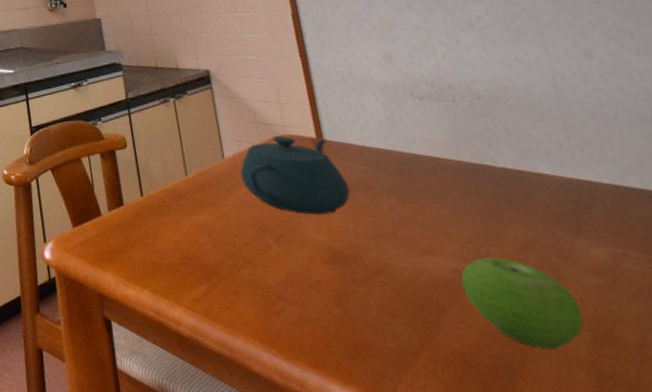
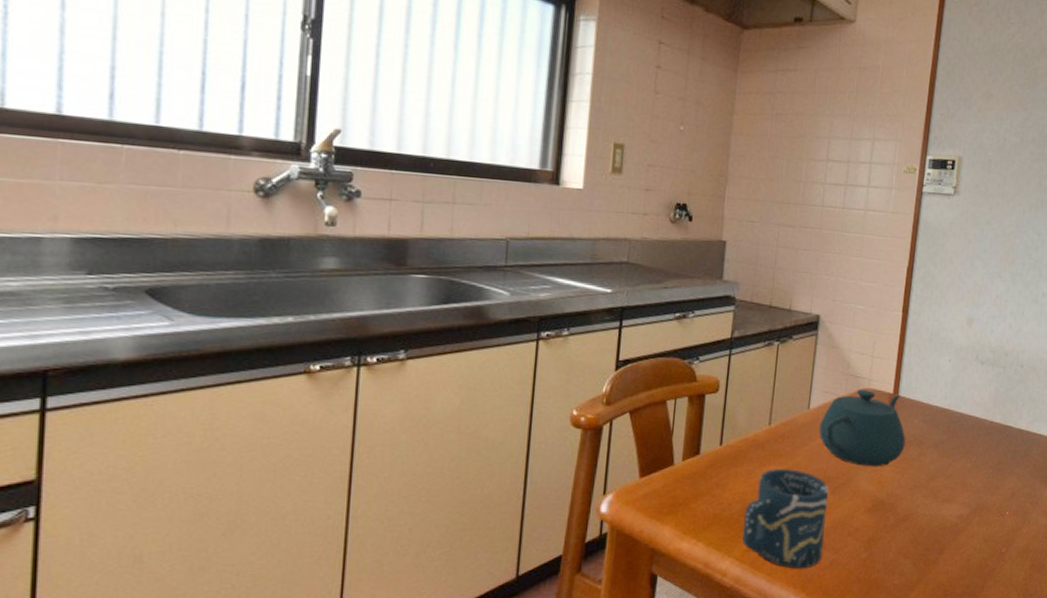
cup: none [183,218,285,323] -> present [742,469,829,569]
fruit: present [461,258,584,349] -> none [961,505,1031,577]

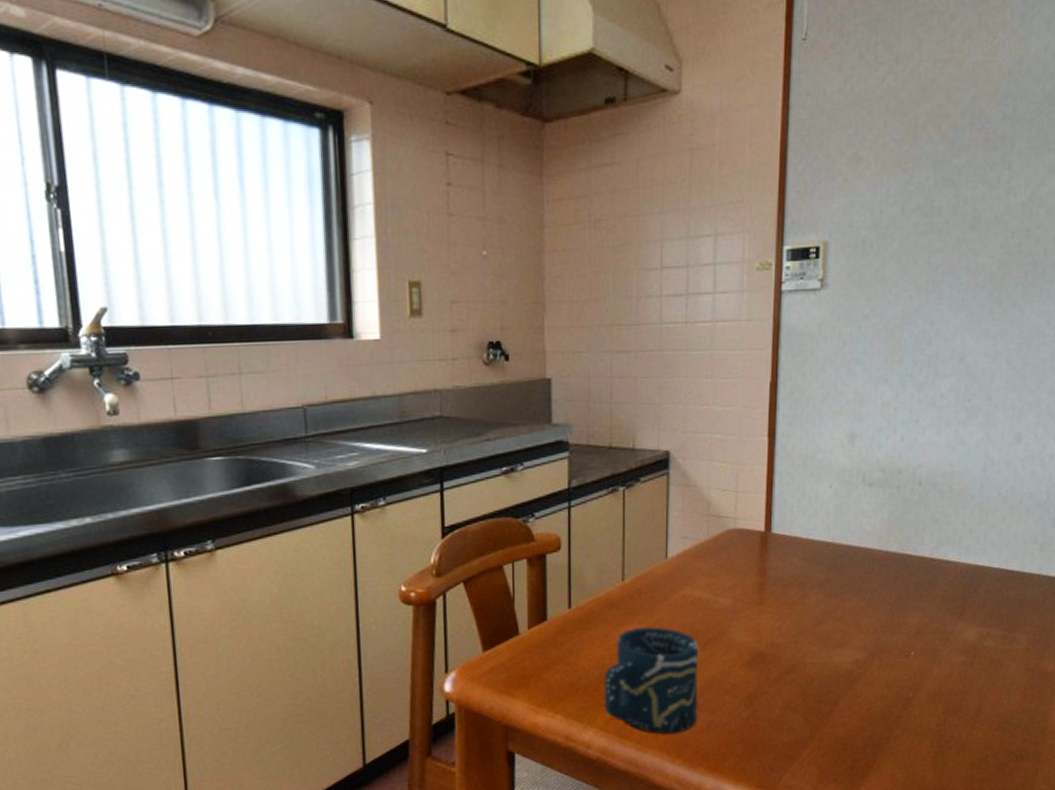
teapot: present [819,390,906,467] -> none [681,530,784,616]

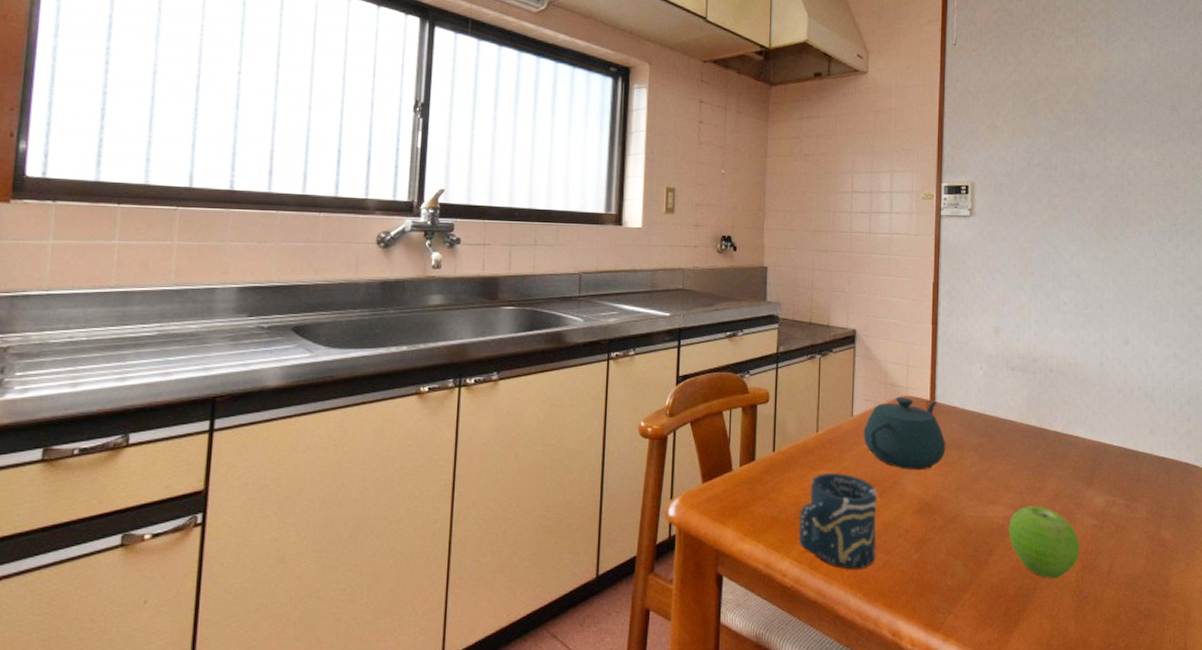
teapot: none [681,530,784,616] -> present [863,397,946,470]
fruit: none [858,645,944,725] -> present [1008,506,1080,578]

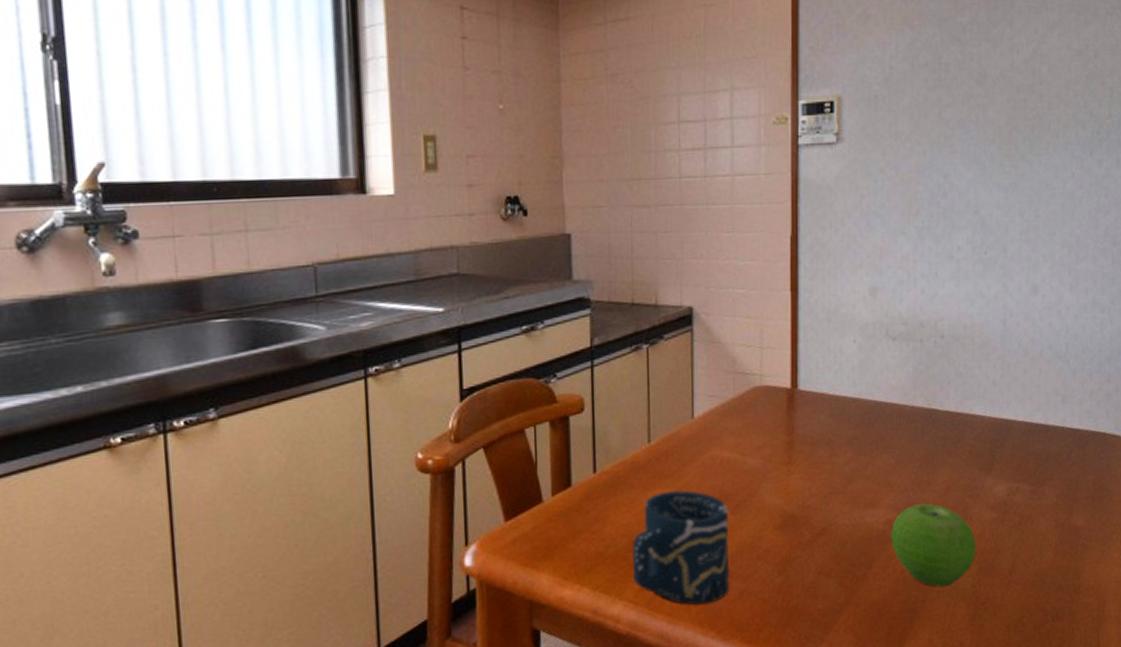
teapot: present [863,397,946,470] -> none [708,388,813,477]

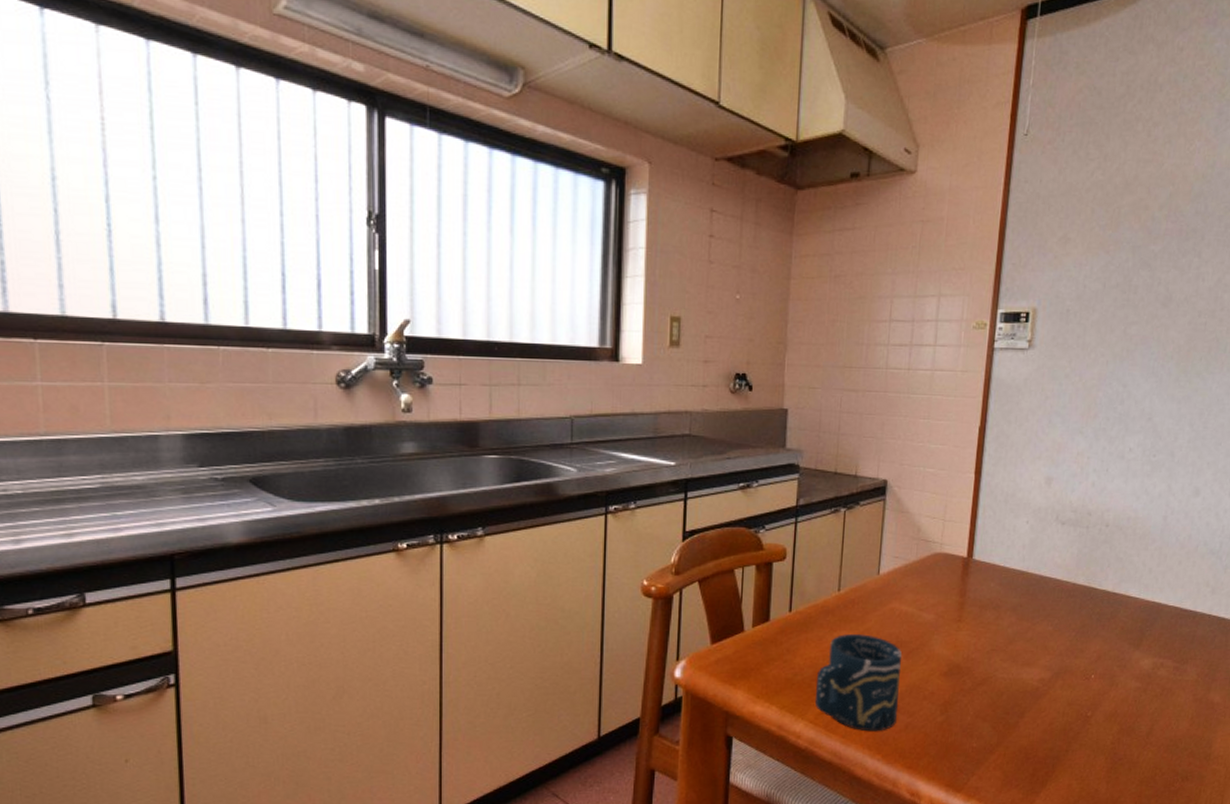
fruit: present [891,503,976,587] -> none [1043,668,1120,740]

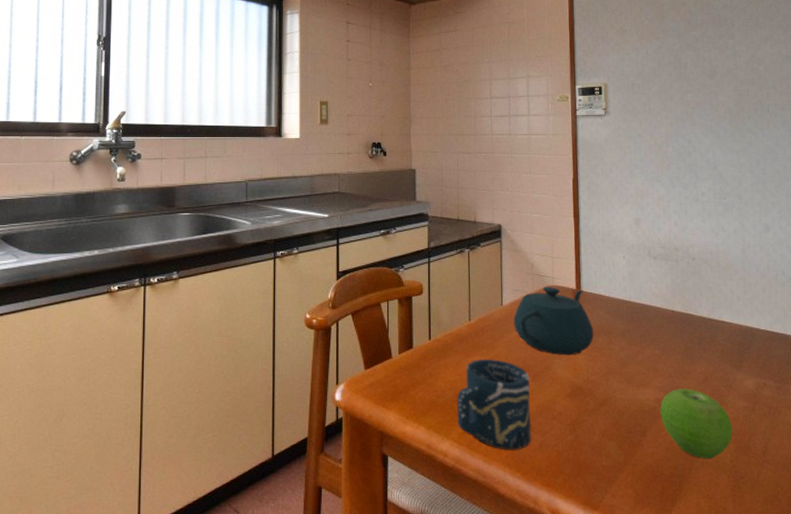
teapot: none [890,554,982,631] -> present [513,287,594,356]
fruit: none [1043,668,1120,740] -> present [660,389,733,459]

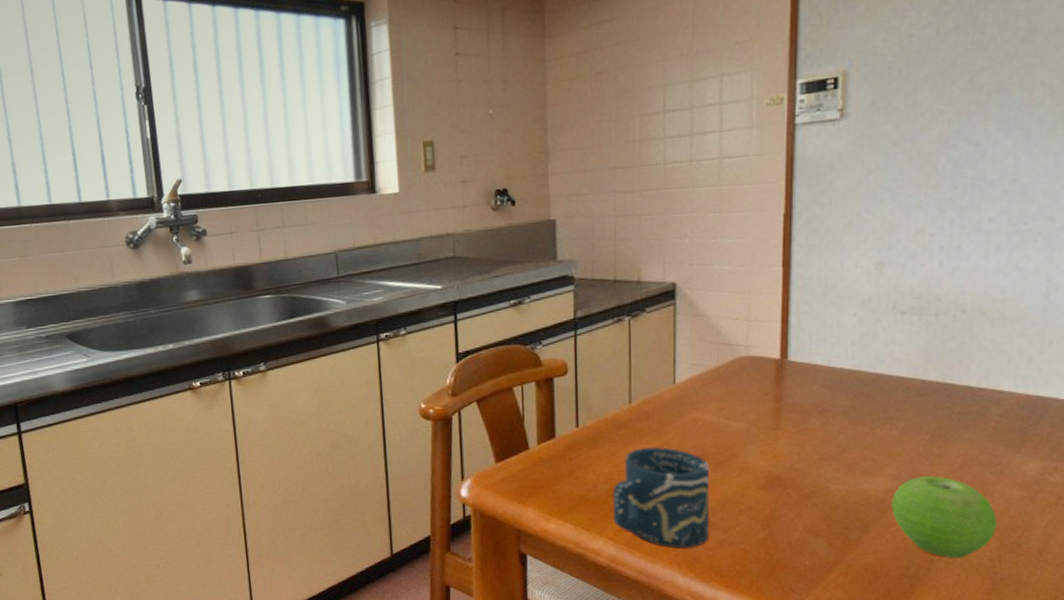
teapot: present [513,287,594,356] -> none [690,358,803,441]

